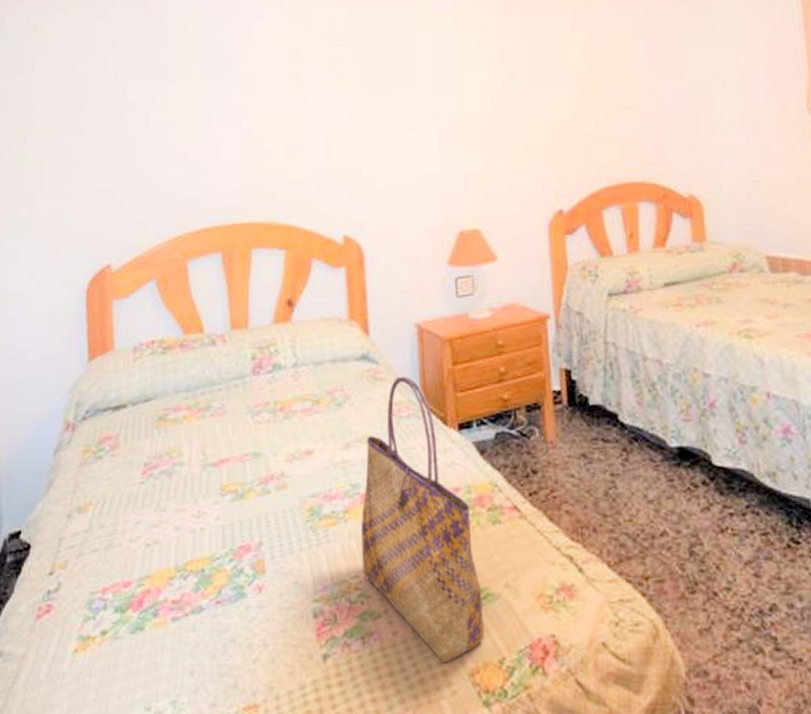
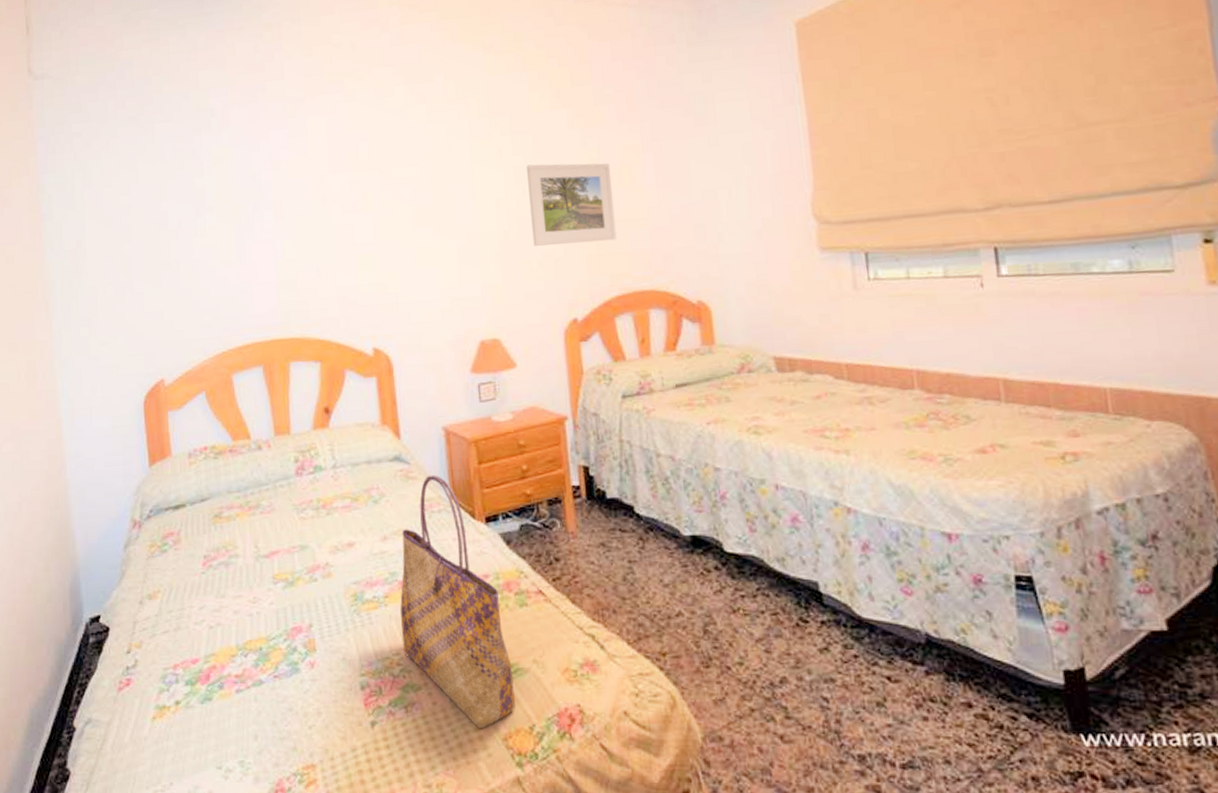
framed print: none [513,46,606,132] -> present [526,163,617,246]

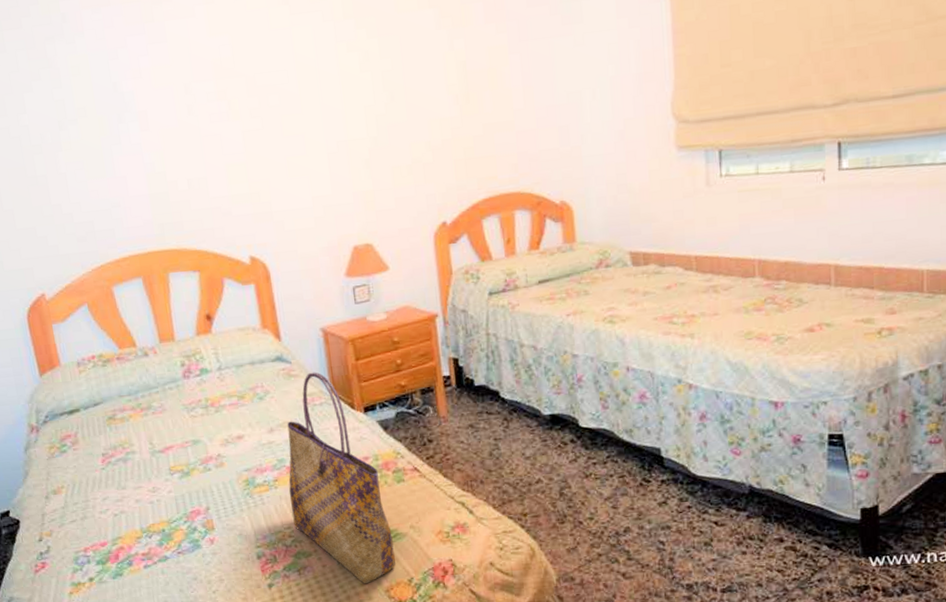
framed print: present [526,163,617,246] -> none [393,65,484,152]

